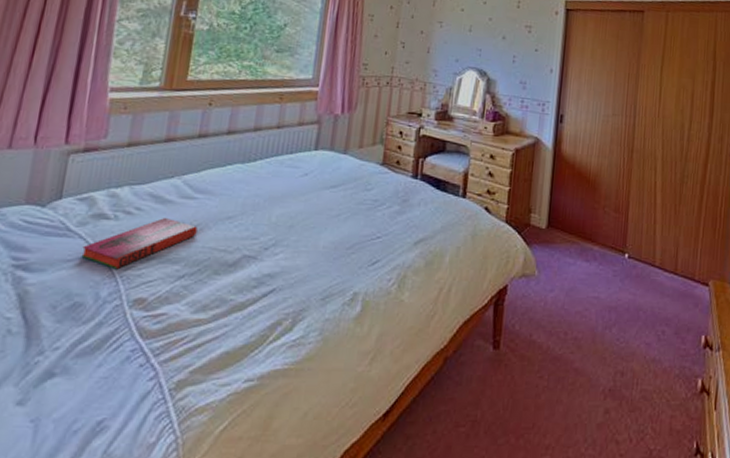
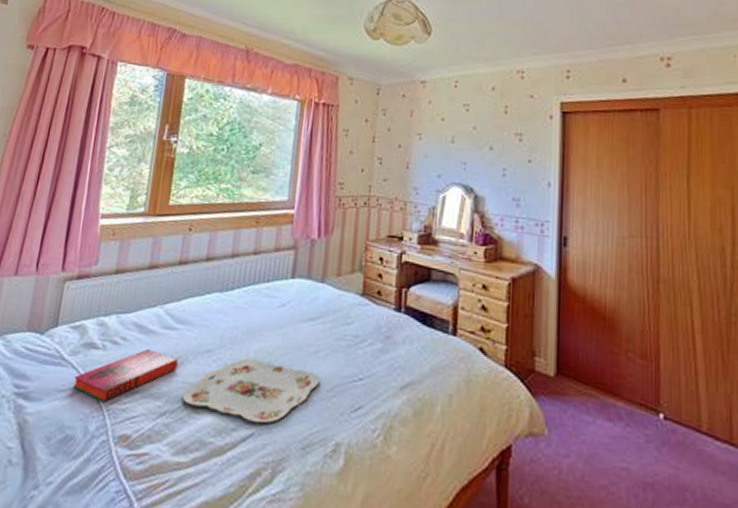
serving tray: none [202,223,340,280] -> present [182,358,319,424]

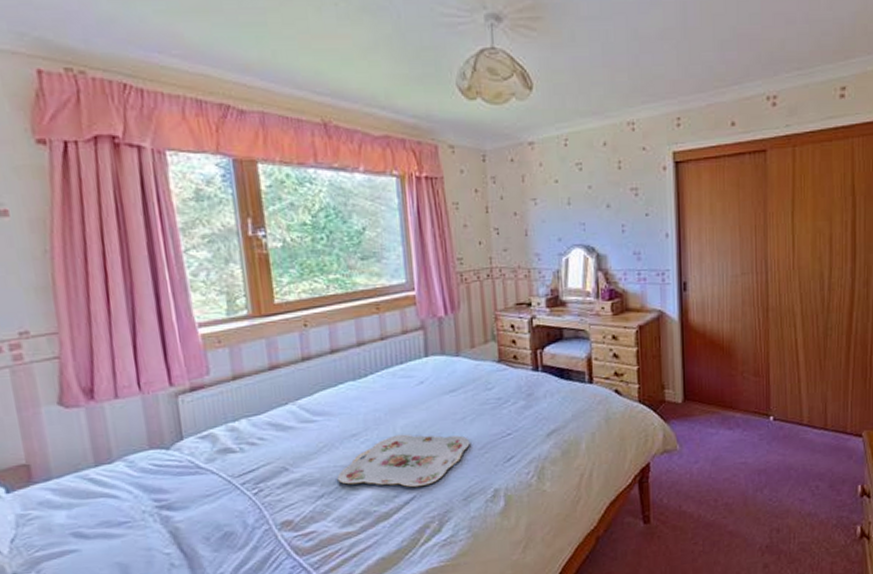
hardback book: present [73,348,178,403] -> none [217,443,325,498]

